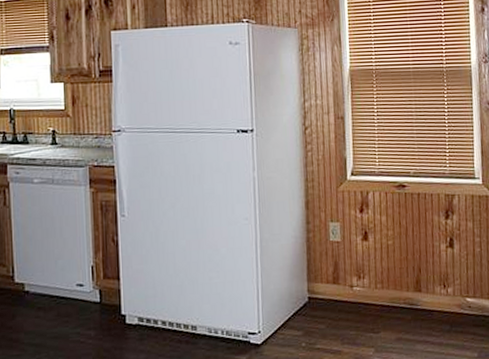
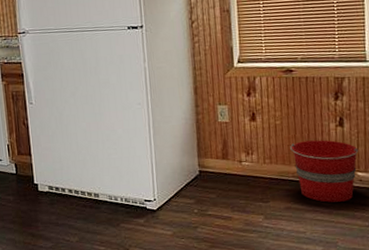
bucket: none [402,262,468,332] -> present [290,140,359,203]

